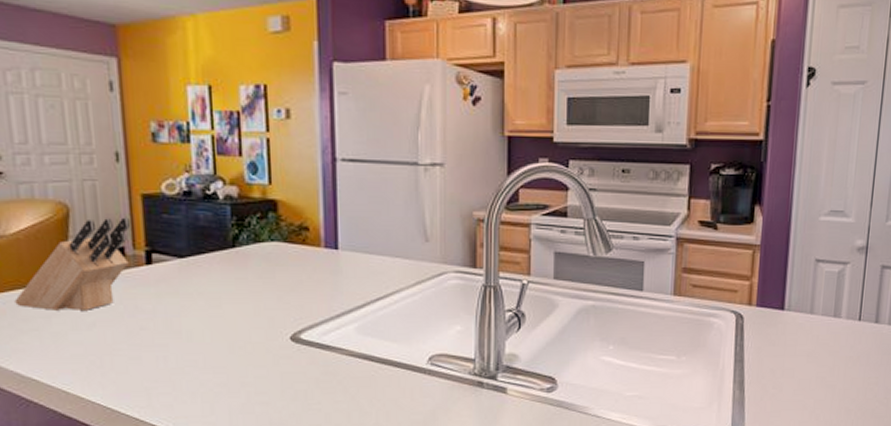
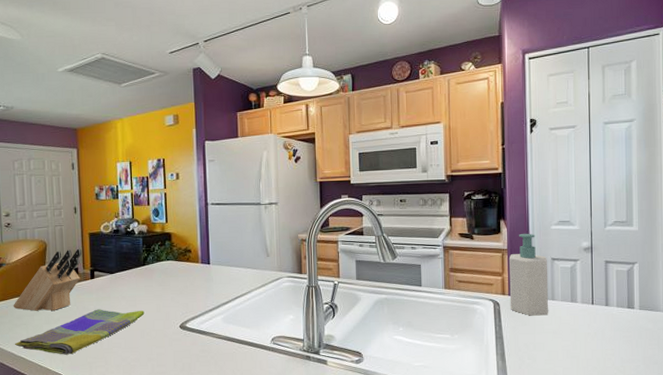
dish towel: none [19,310,235,377] -> present [14,309,145,355]
soap bottle: none [756,224,810,334] -> present [509,233,548,316]

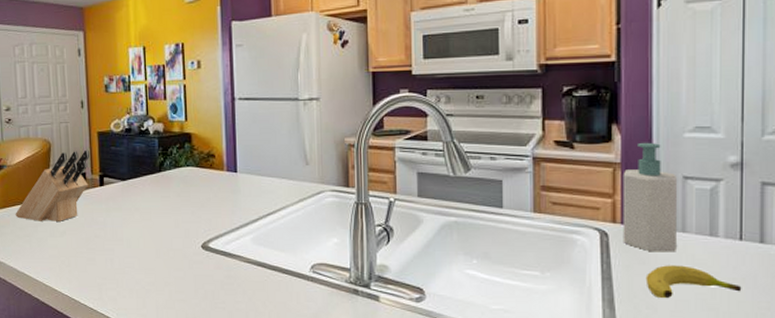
dish towel: present [14,309,145,355] -> none [17,222,161,274]
fruit: none [527,325,594,350] -> present [645,265,742,298]

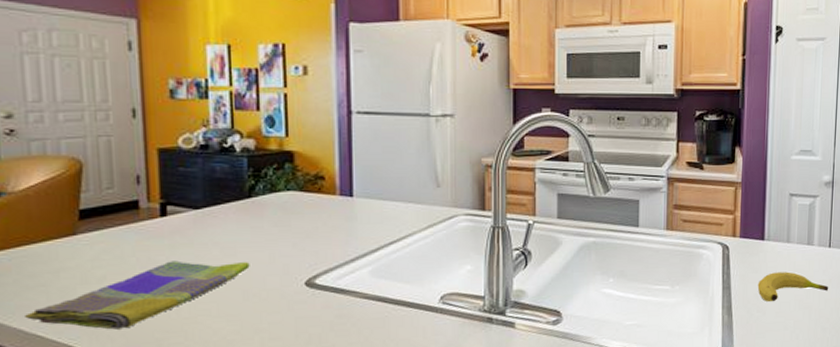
knife block: present [15,149,89,221] -> none [21,171,145,265]
dish towel: none [17,222,161,274] -> present [23,260,250,330]
soap bottle: present [623,142,677,252] -> none [740,163,785,262]

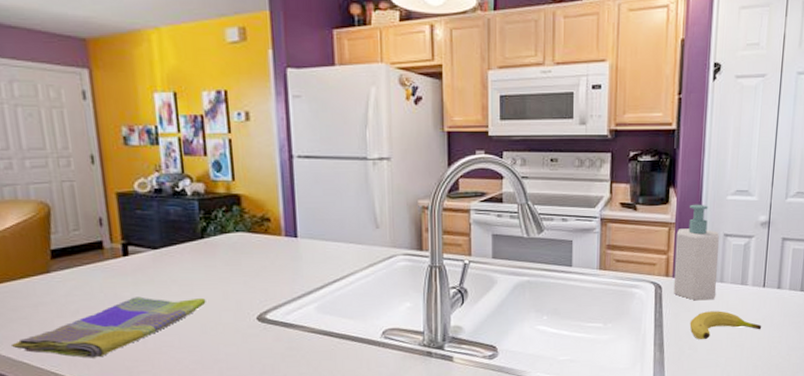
soap bottle: none [740,163,785,262] -> present [673,204,719,301]

